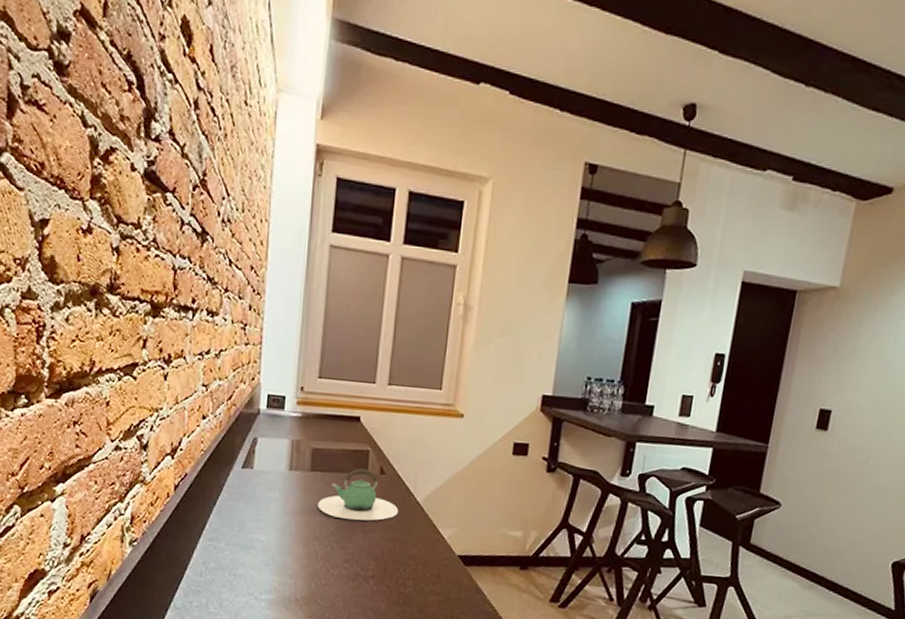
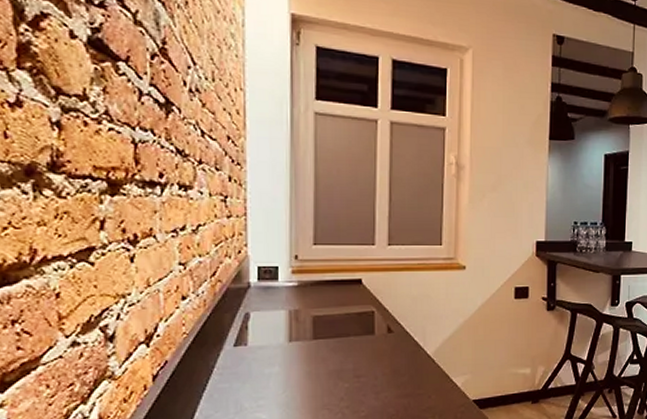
teapot: present [318,468,399,521] -> none [324,330,410,383]

